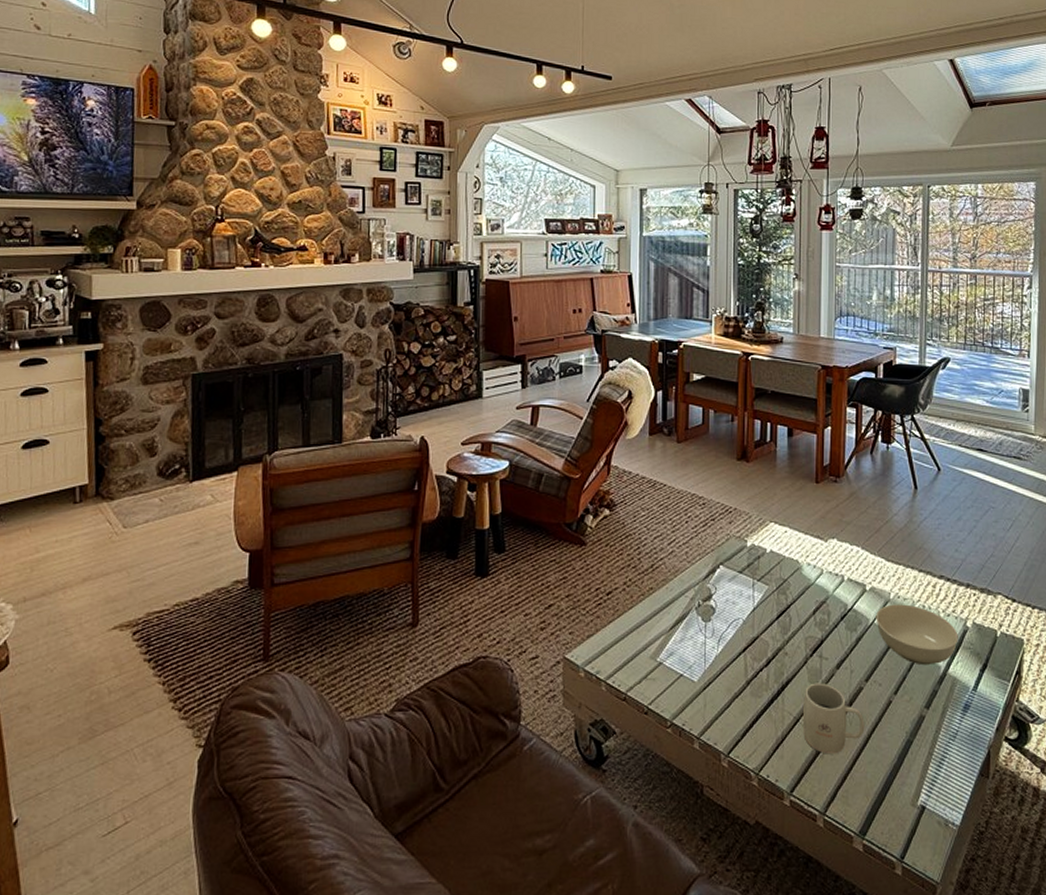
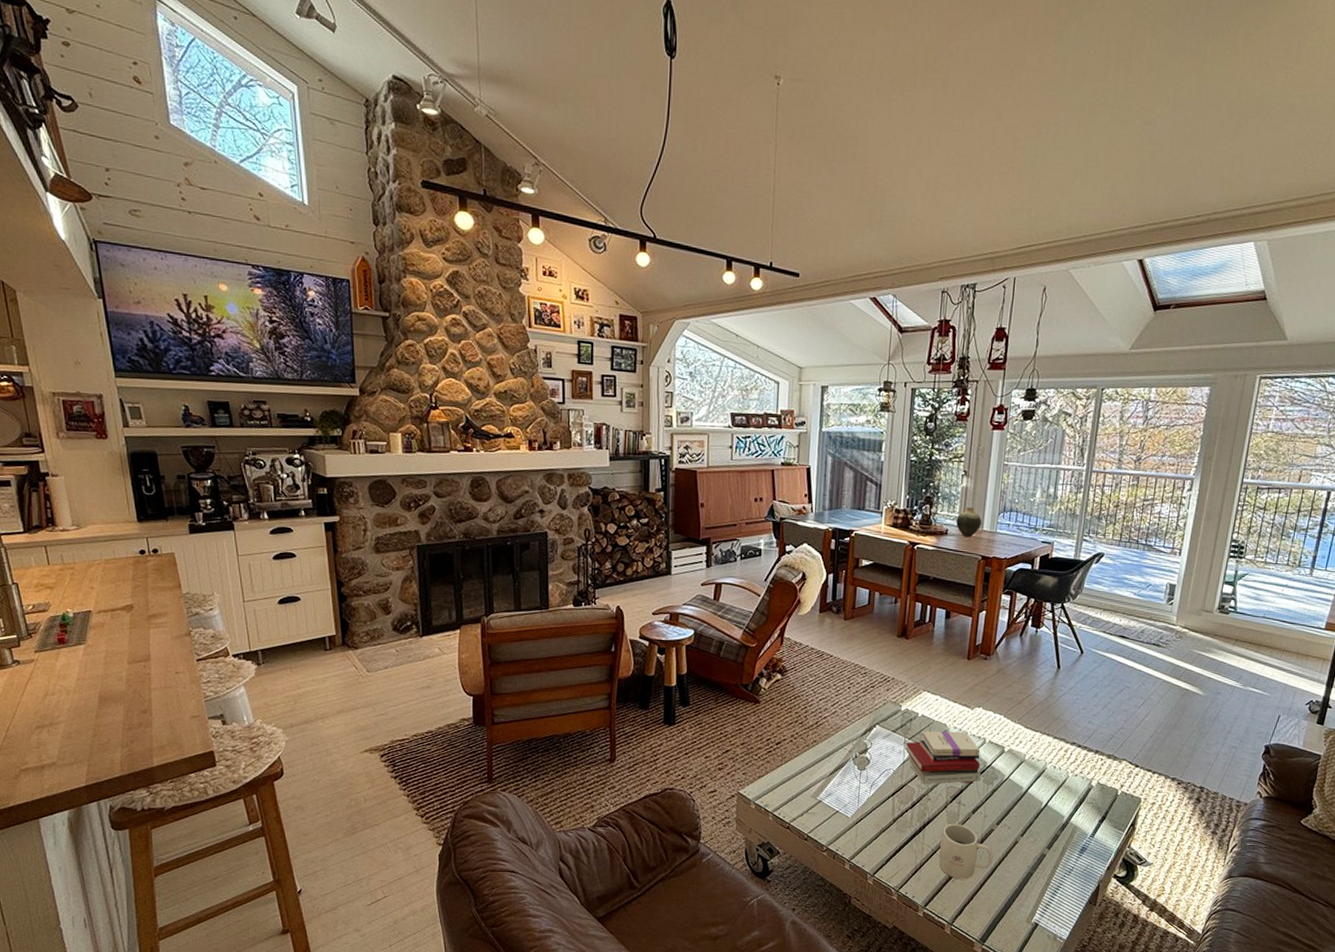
books: none [754,568,842,636] -> present [904,731,981,785]
vase: none [791,313,819,344] -> present [956,507,982,537]
bowl: present [876,604,958,666] -> none [1010,764,1083,815]

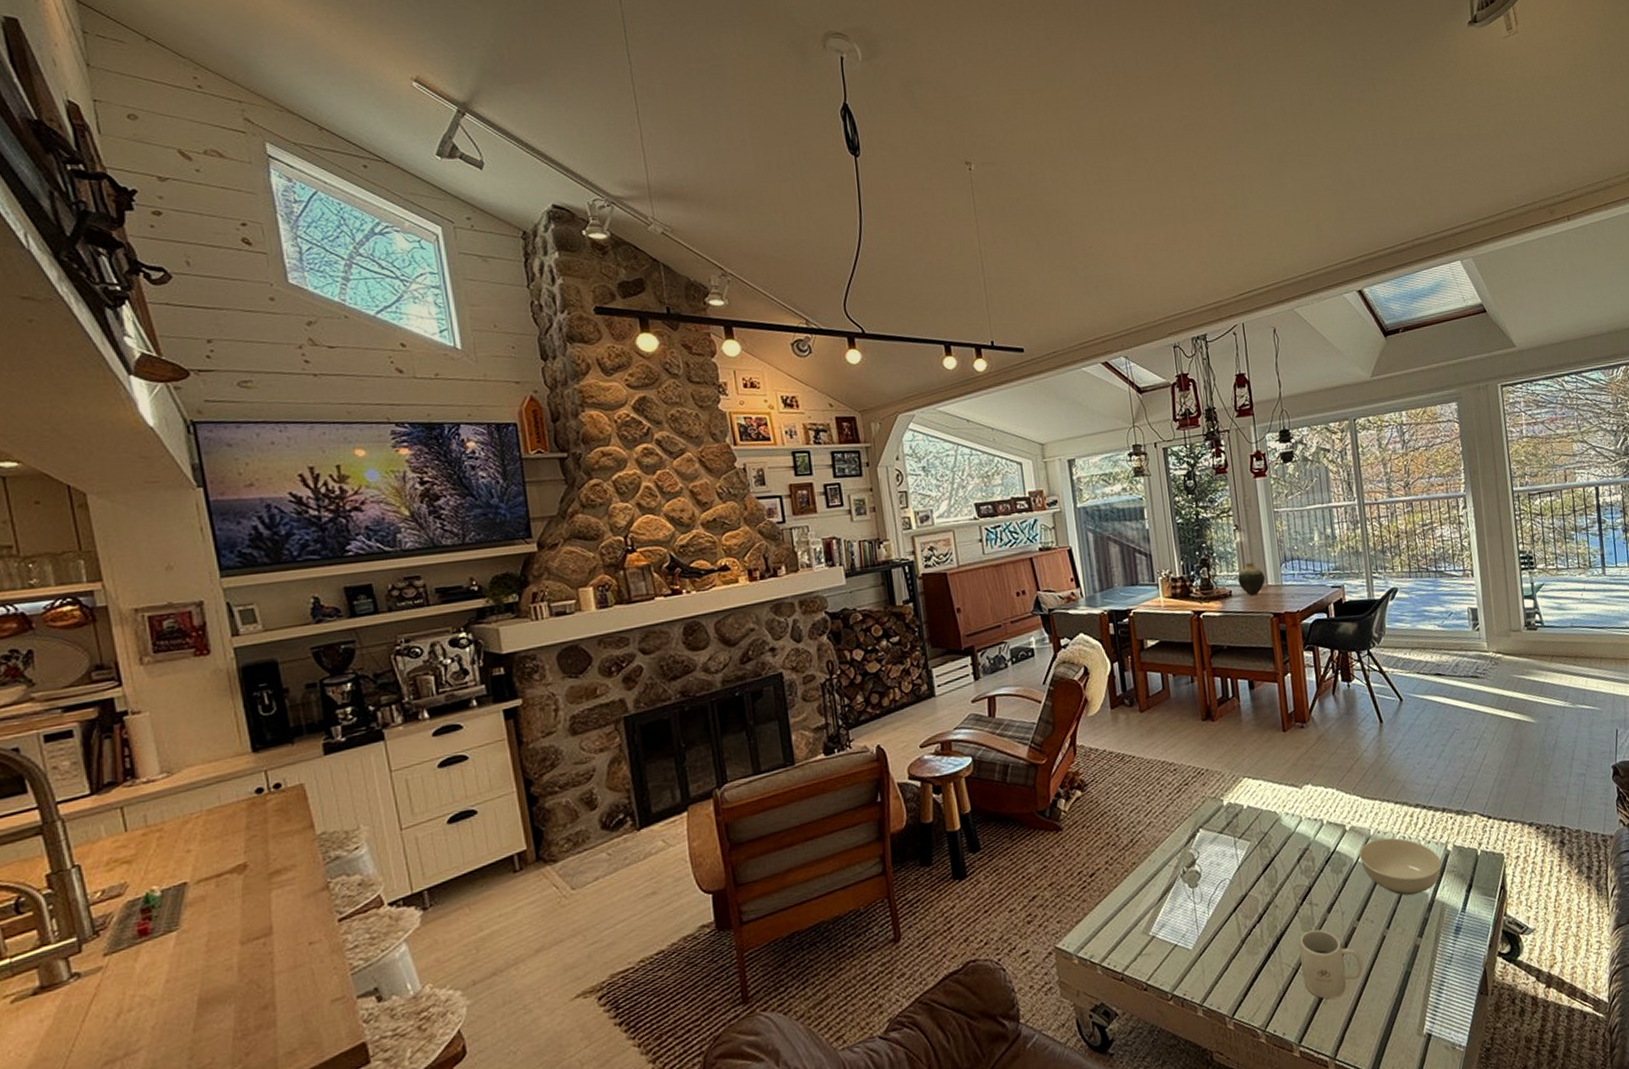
books: present [904,731,981,785] -> none [1235,816,1328,890]
bowl: none [1010,764,1083,815] -> present [1358,837,1442,896]

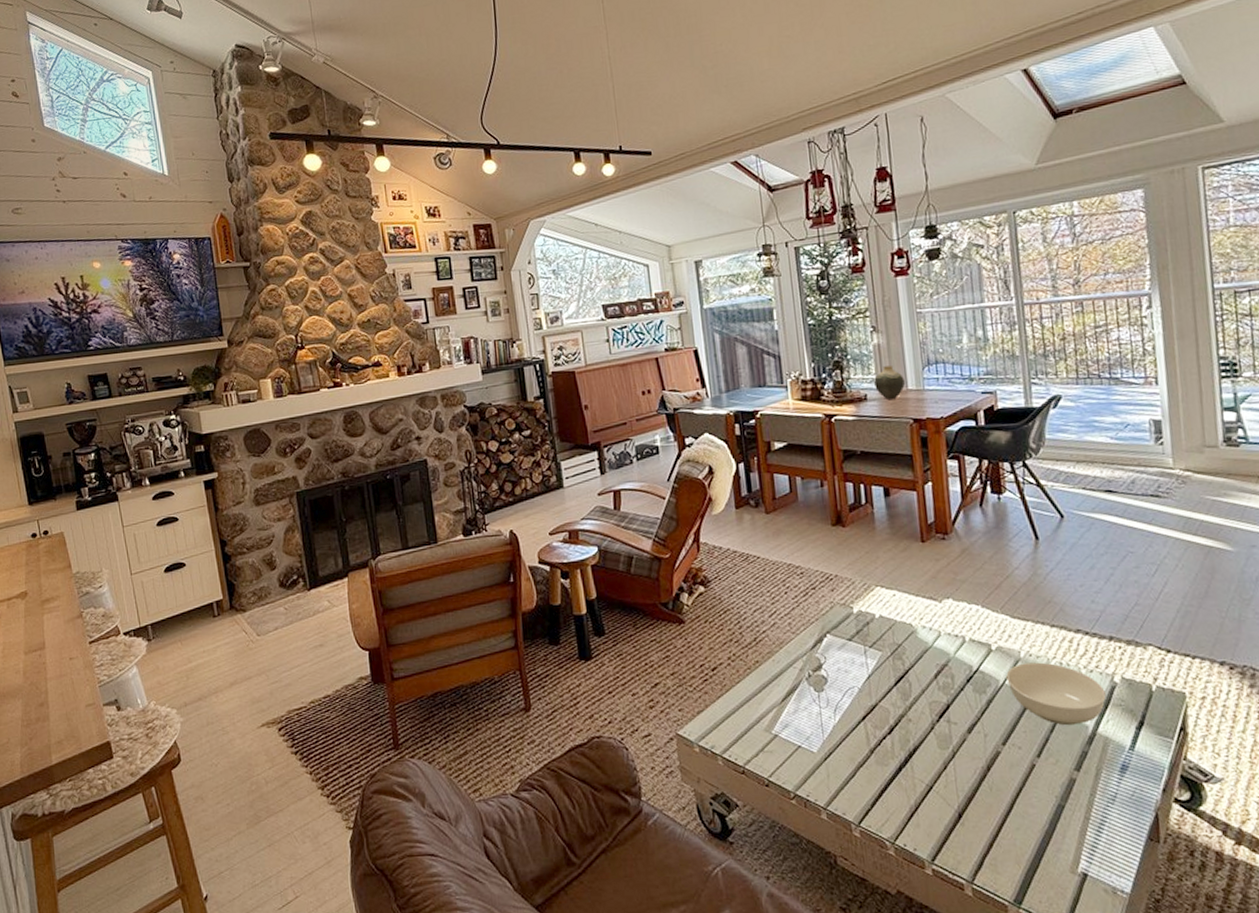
mug: present [1299,929,1363,1000] -> none [934,748,1008,822]

